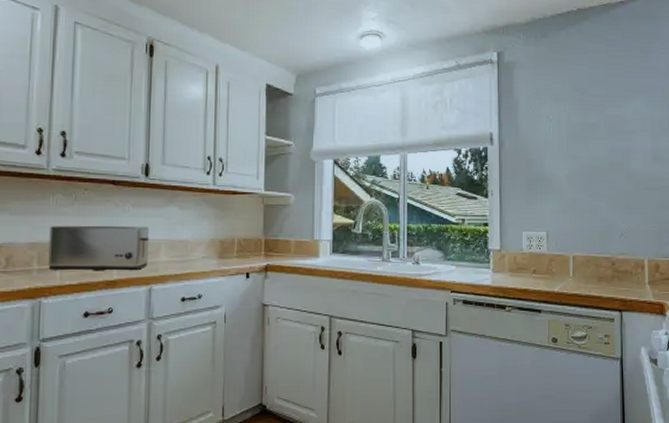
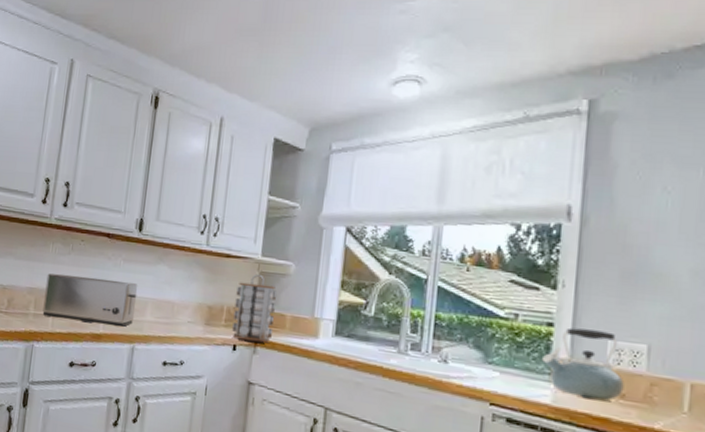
spice rack: none [244,207,281,269] -> present [232,274,277,344]
kettle: none [483,225,535,276] -> present [542,327,625,401]

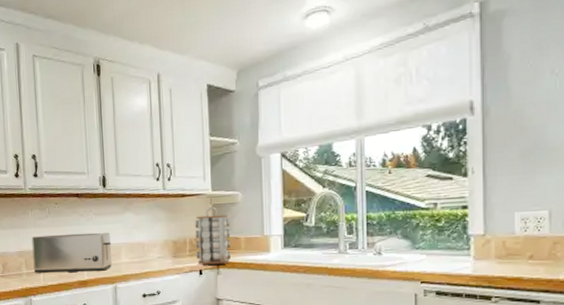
kettle: present [542,327,625,401] -> none [461,205,532,264]

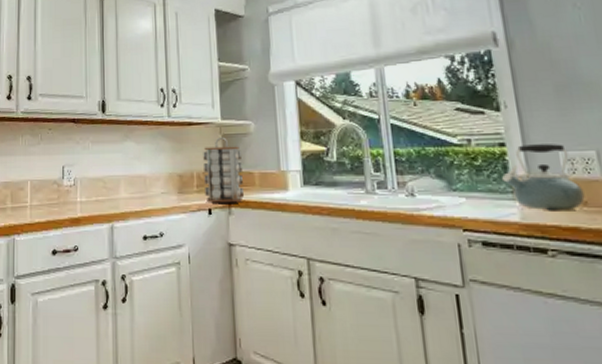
toaster: present [31,232,112,274] -> none [20,162,110,209]
kettle: none [461,205,532,264] -> present [502,144,586,210]

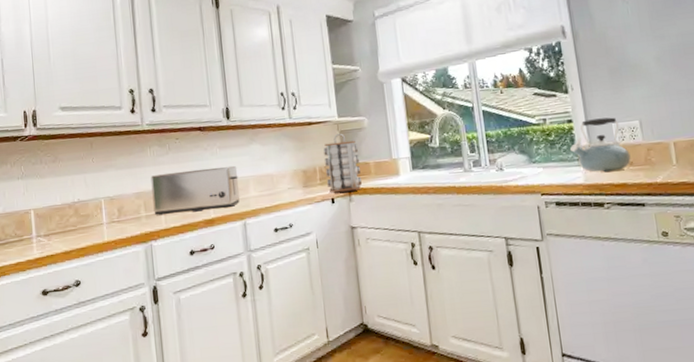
toaster: none [20,162,110,209] -> present [150,165,240,216]

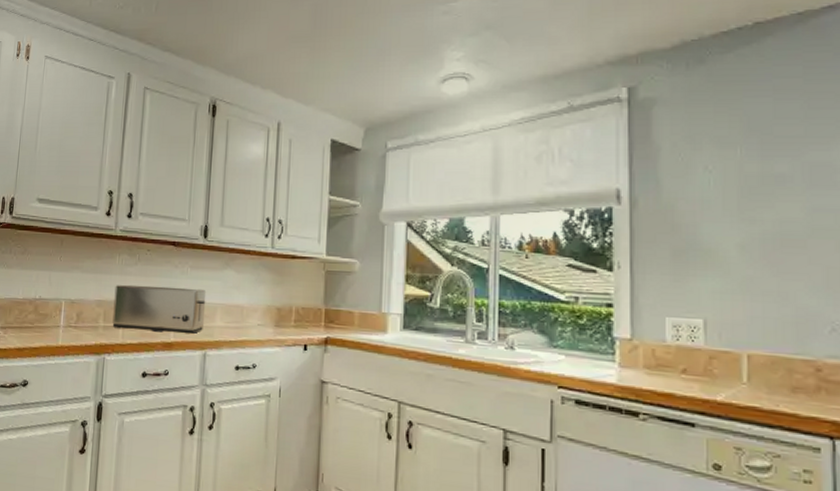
spice rack: present [323,133,362,193] -> none [302,273,344,342]
kettle: present [570,117,631,173] -> none [605,307,685,376]

